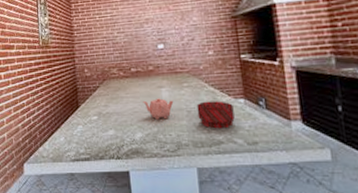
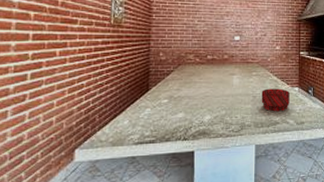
teapot: present [143,98,174,120] -> none [215,84,243,104]

